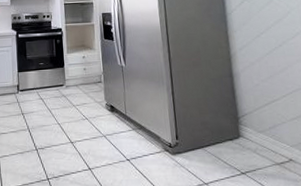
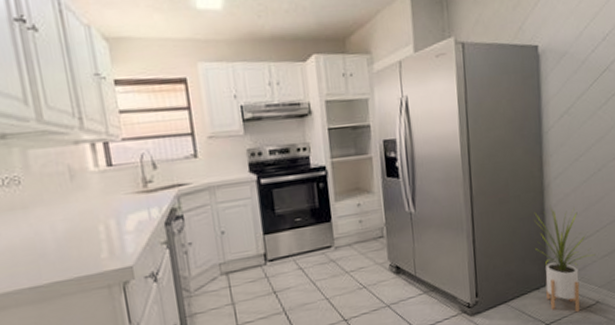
house plant: none [223,70,284,167] -> present [534,204,595,313]

